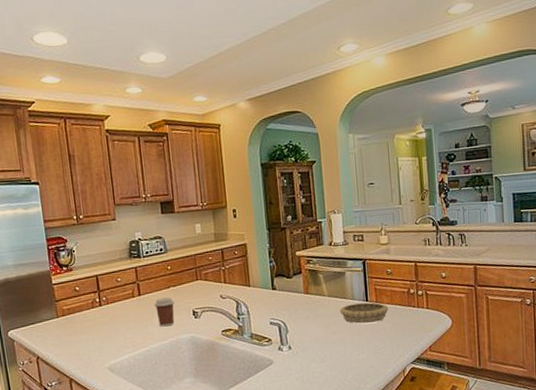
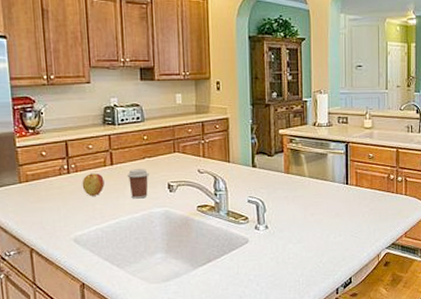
apple: none [113,304,134,326] -> present [82,173,104,196]
decorative bowl: present [339,302,389,324] -> none [319,186,368,206]

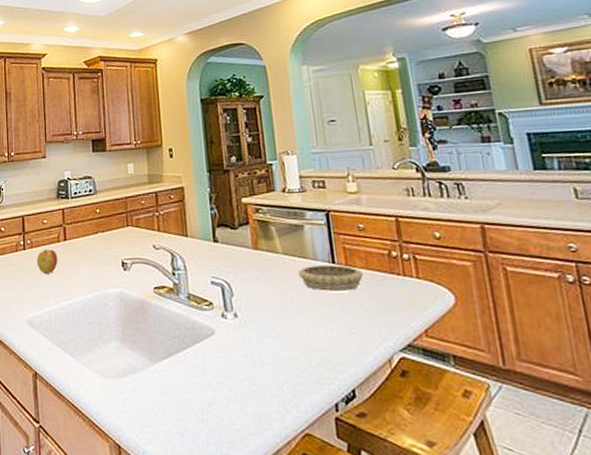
coffee cup: present [127,169,149,199] -> none [80,244,102,278]
decorative bowl: none [319,186,368,206] -> present [298,265,364,291]

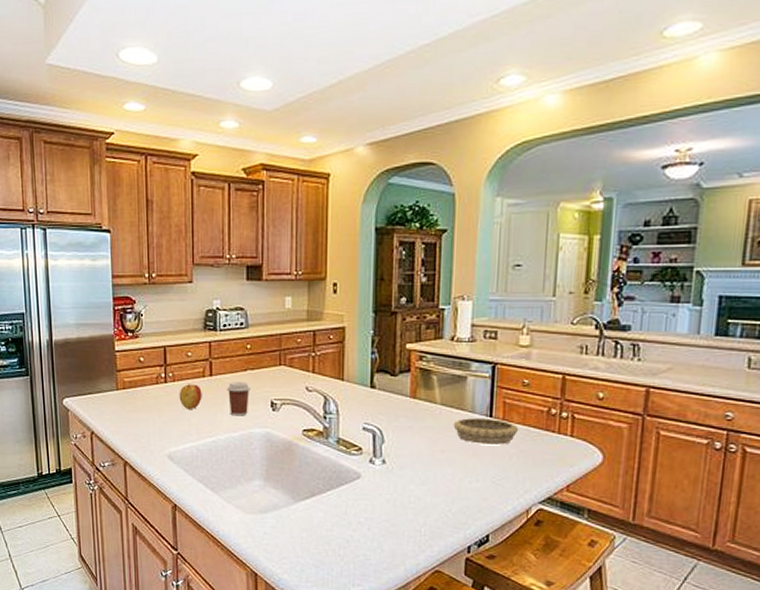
coffee cup: none [80,244,102,278] -> present [227,382,251,416]

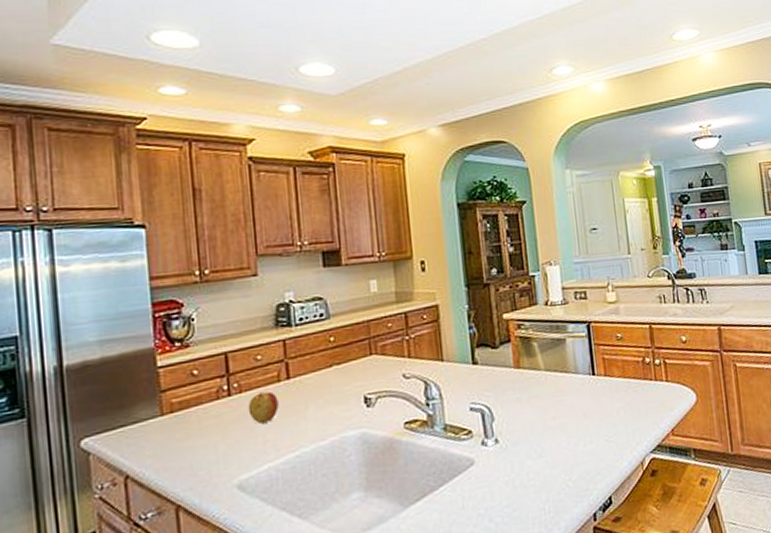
coffee cup: present [227,382,251,416] -> none [309,380,339,421]
decorative bowl: present [453,418,519,445] -> none [560,376,621,405]

